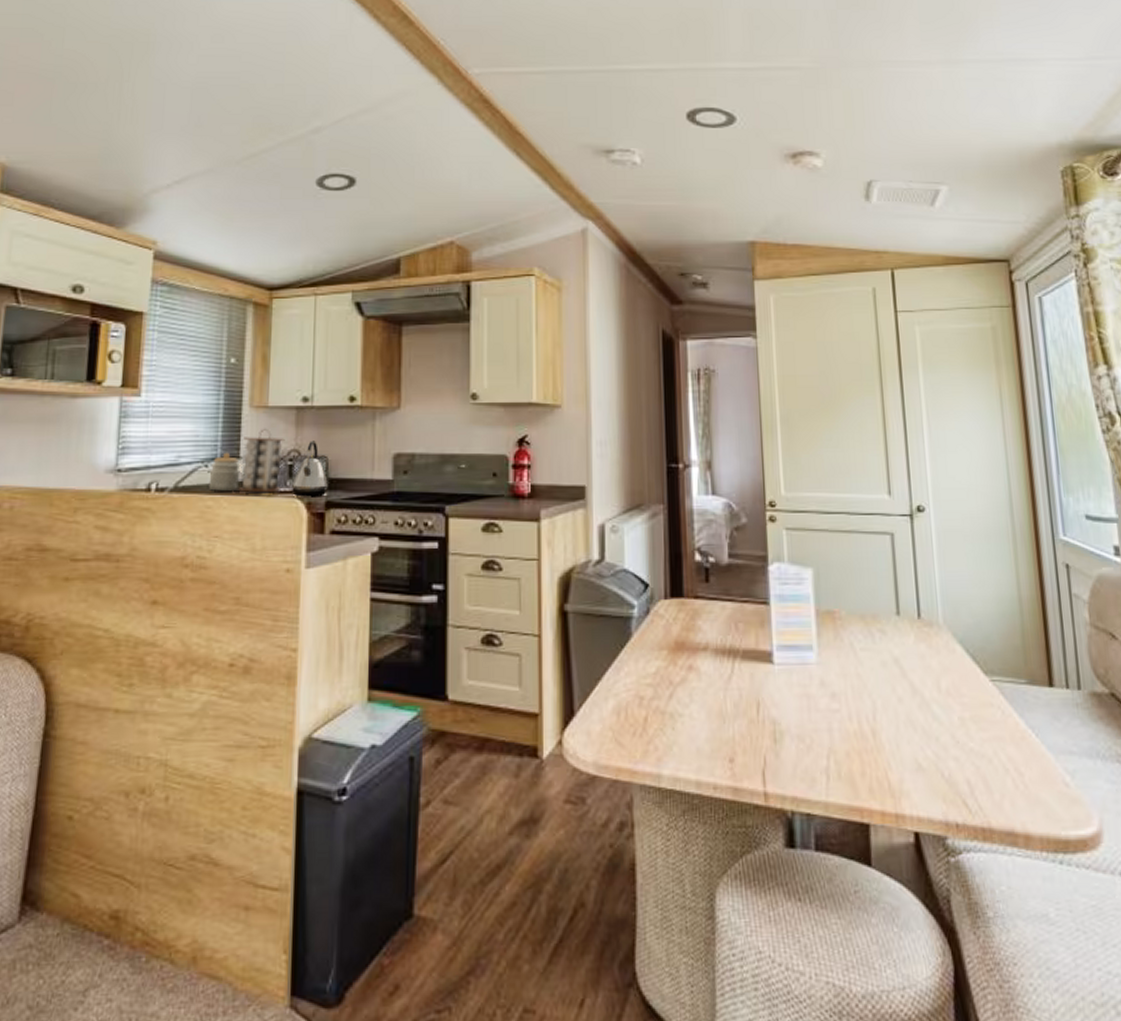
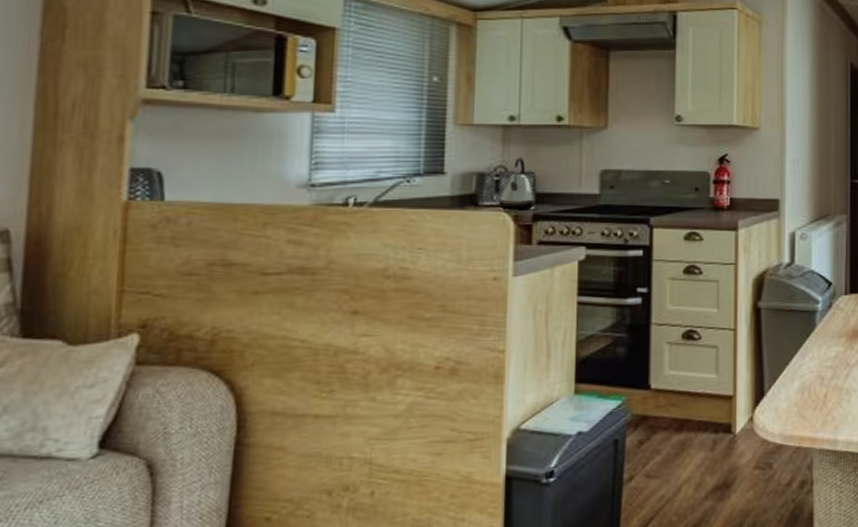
jar: present [208,452,241,491] -> none [411,168,445,205]
spice rack: present [238,428,285,493] -> none [443,145,491,207]

